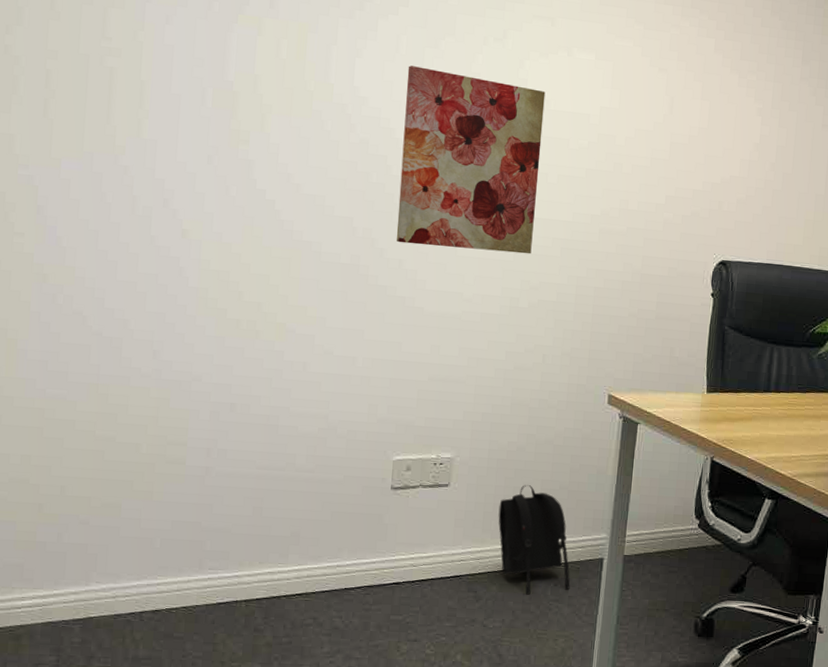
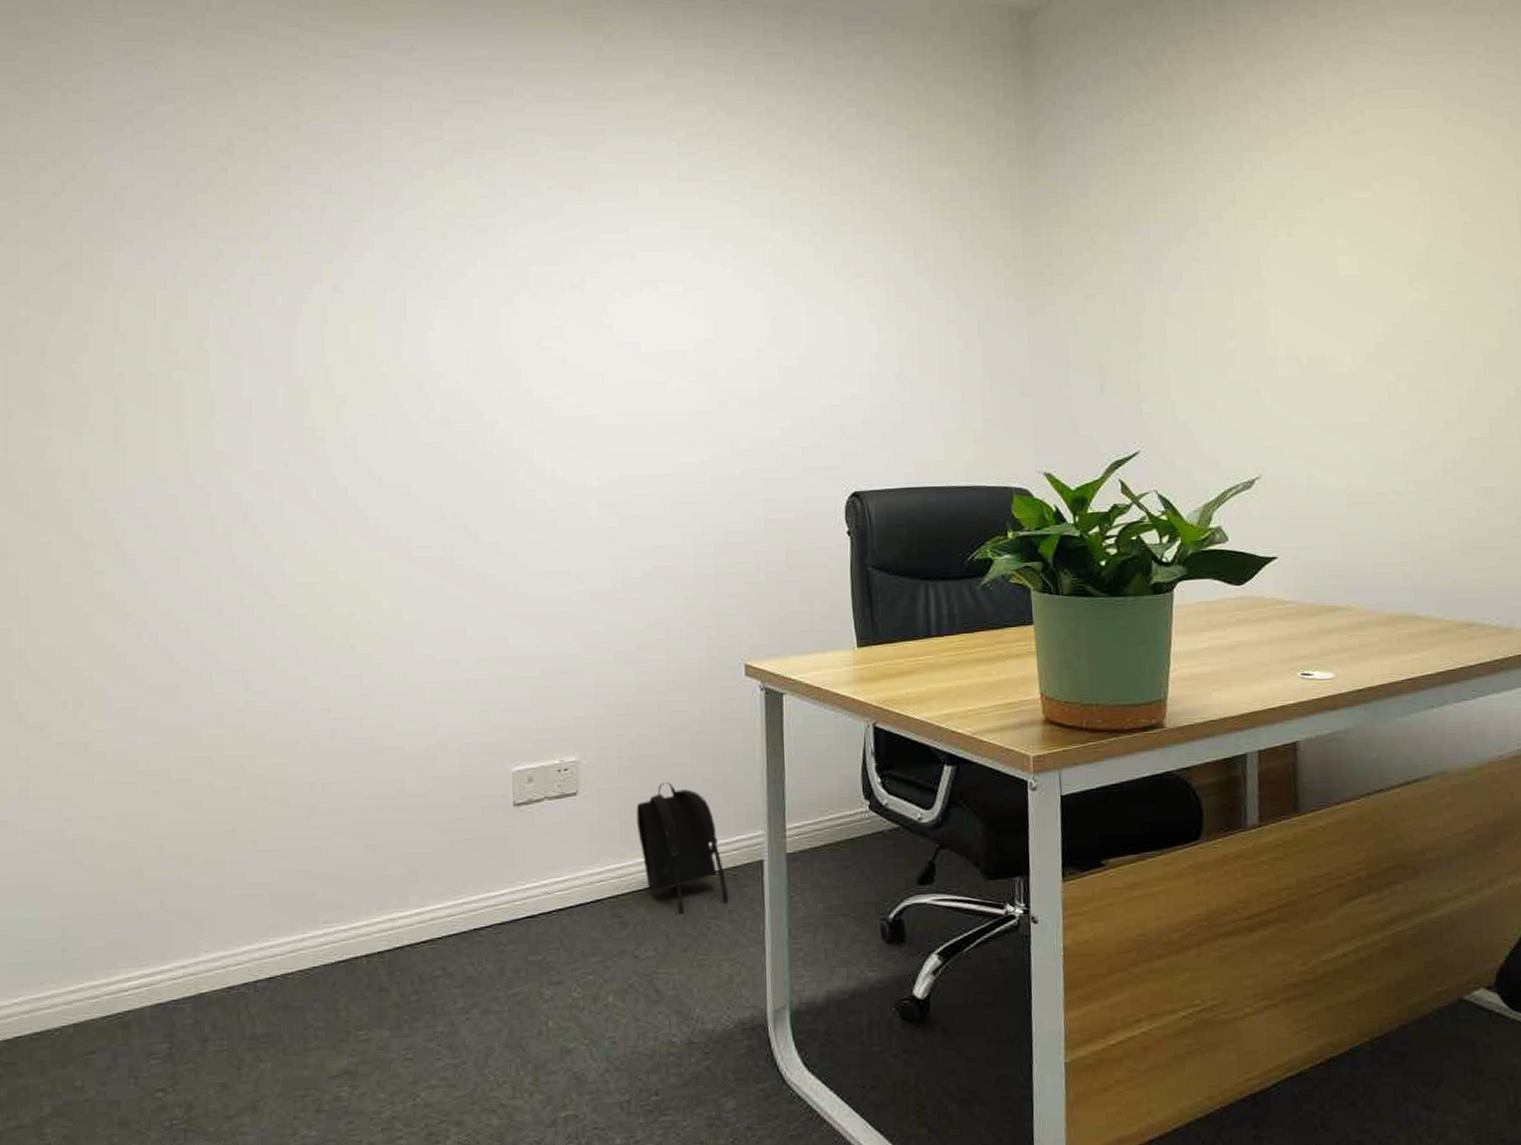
wall art: present [396,65,546,255] -> none [483,329,639,524]

